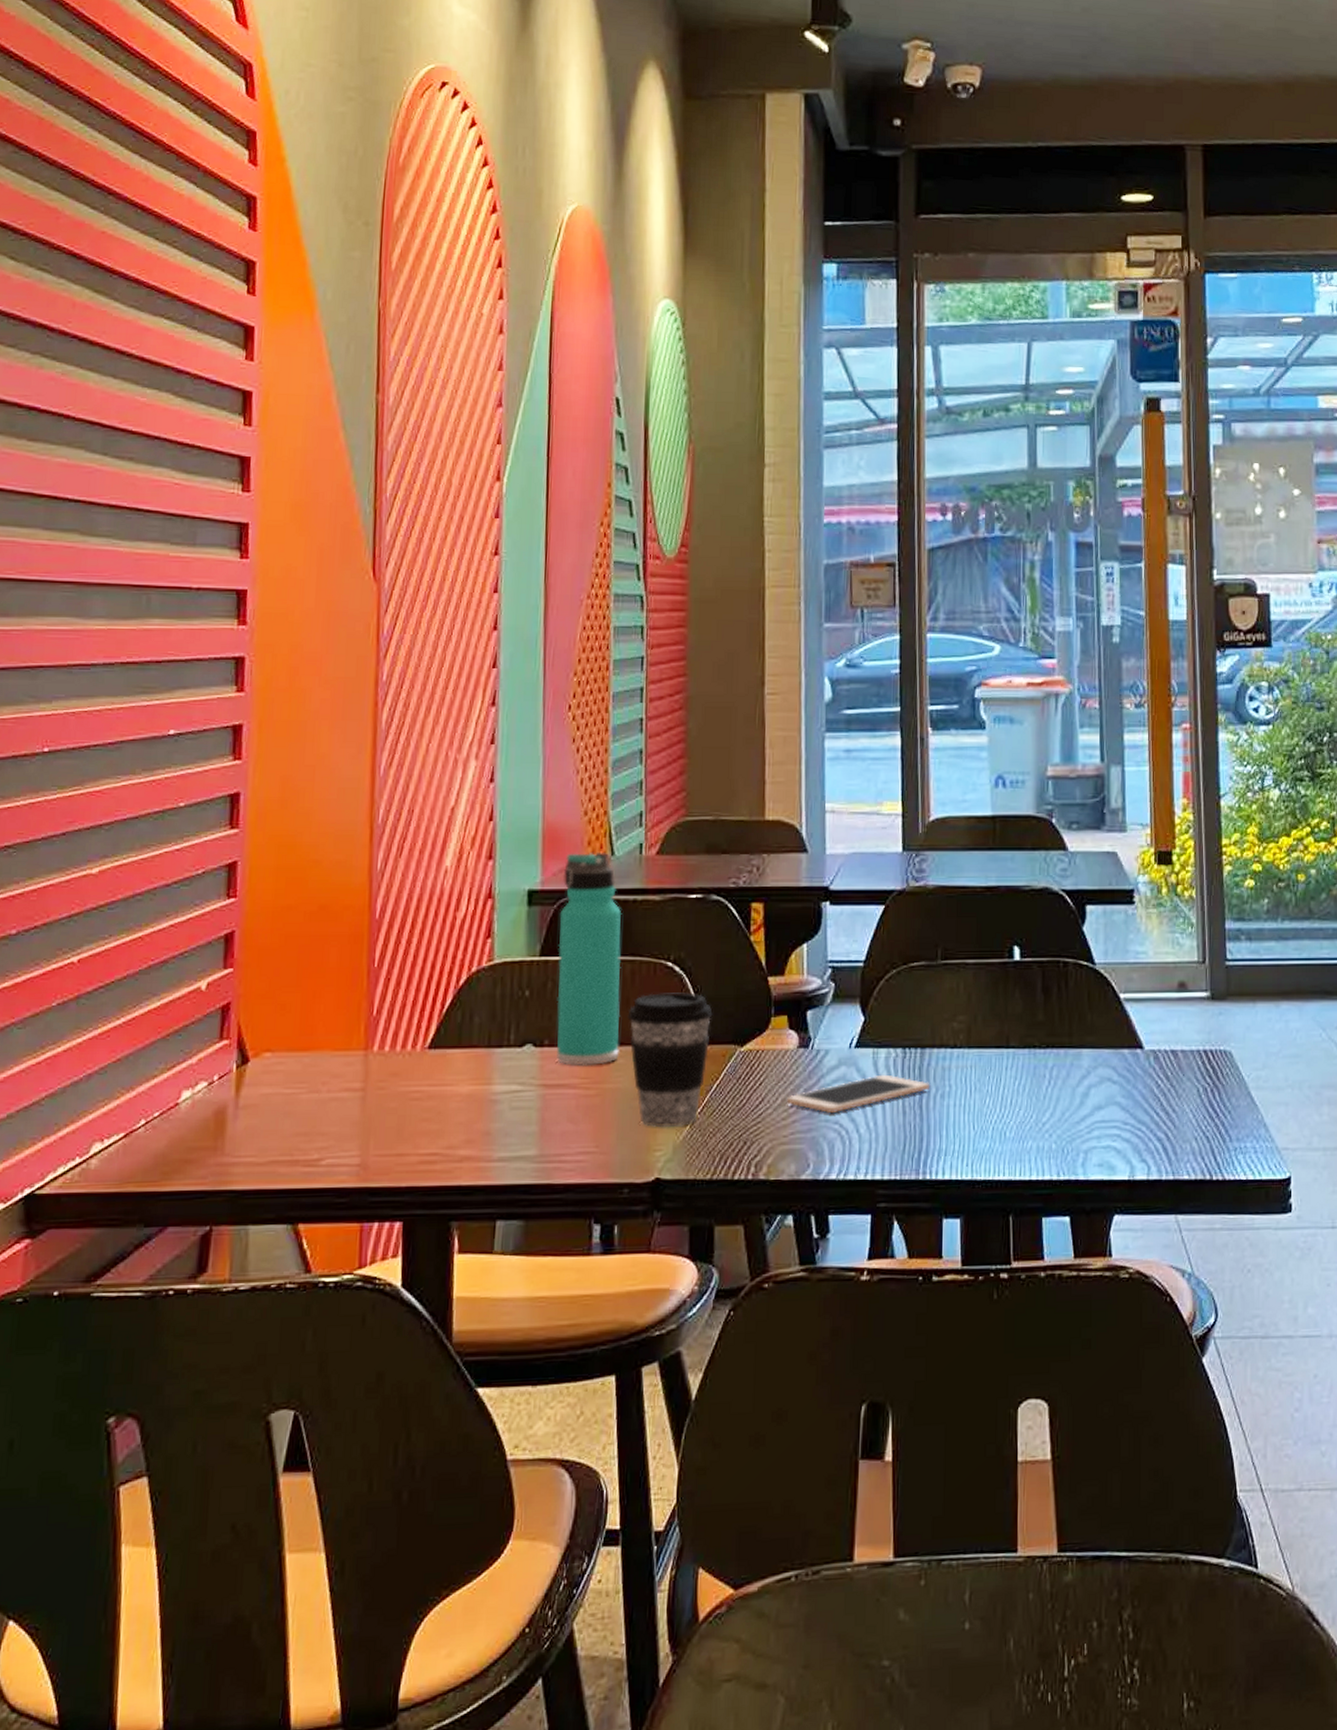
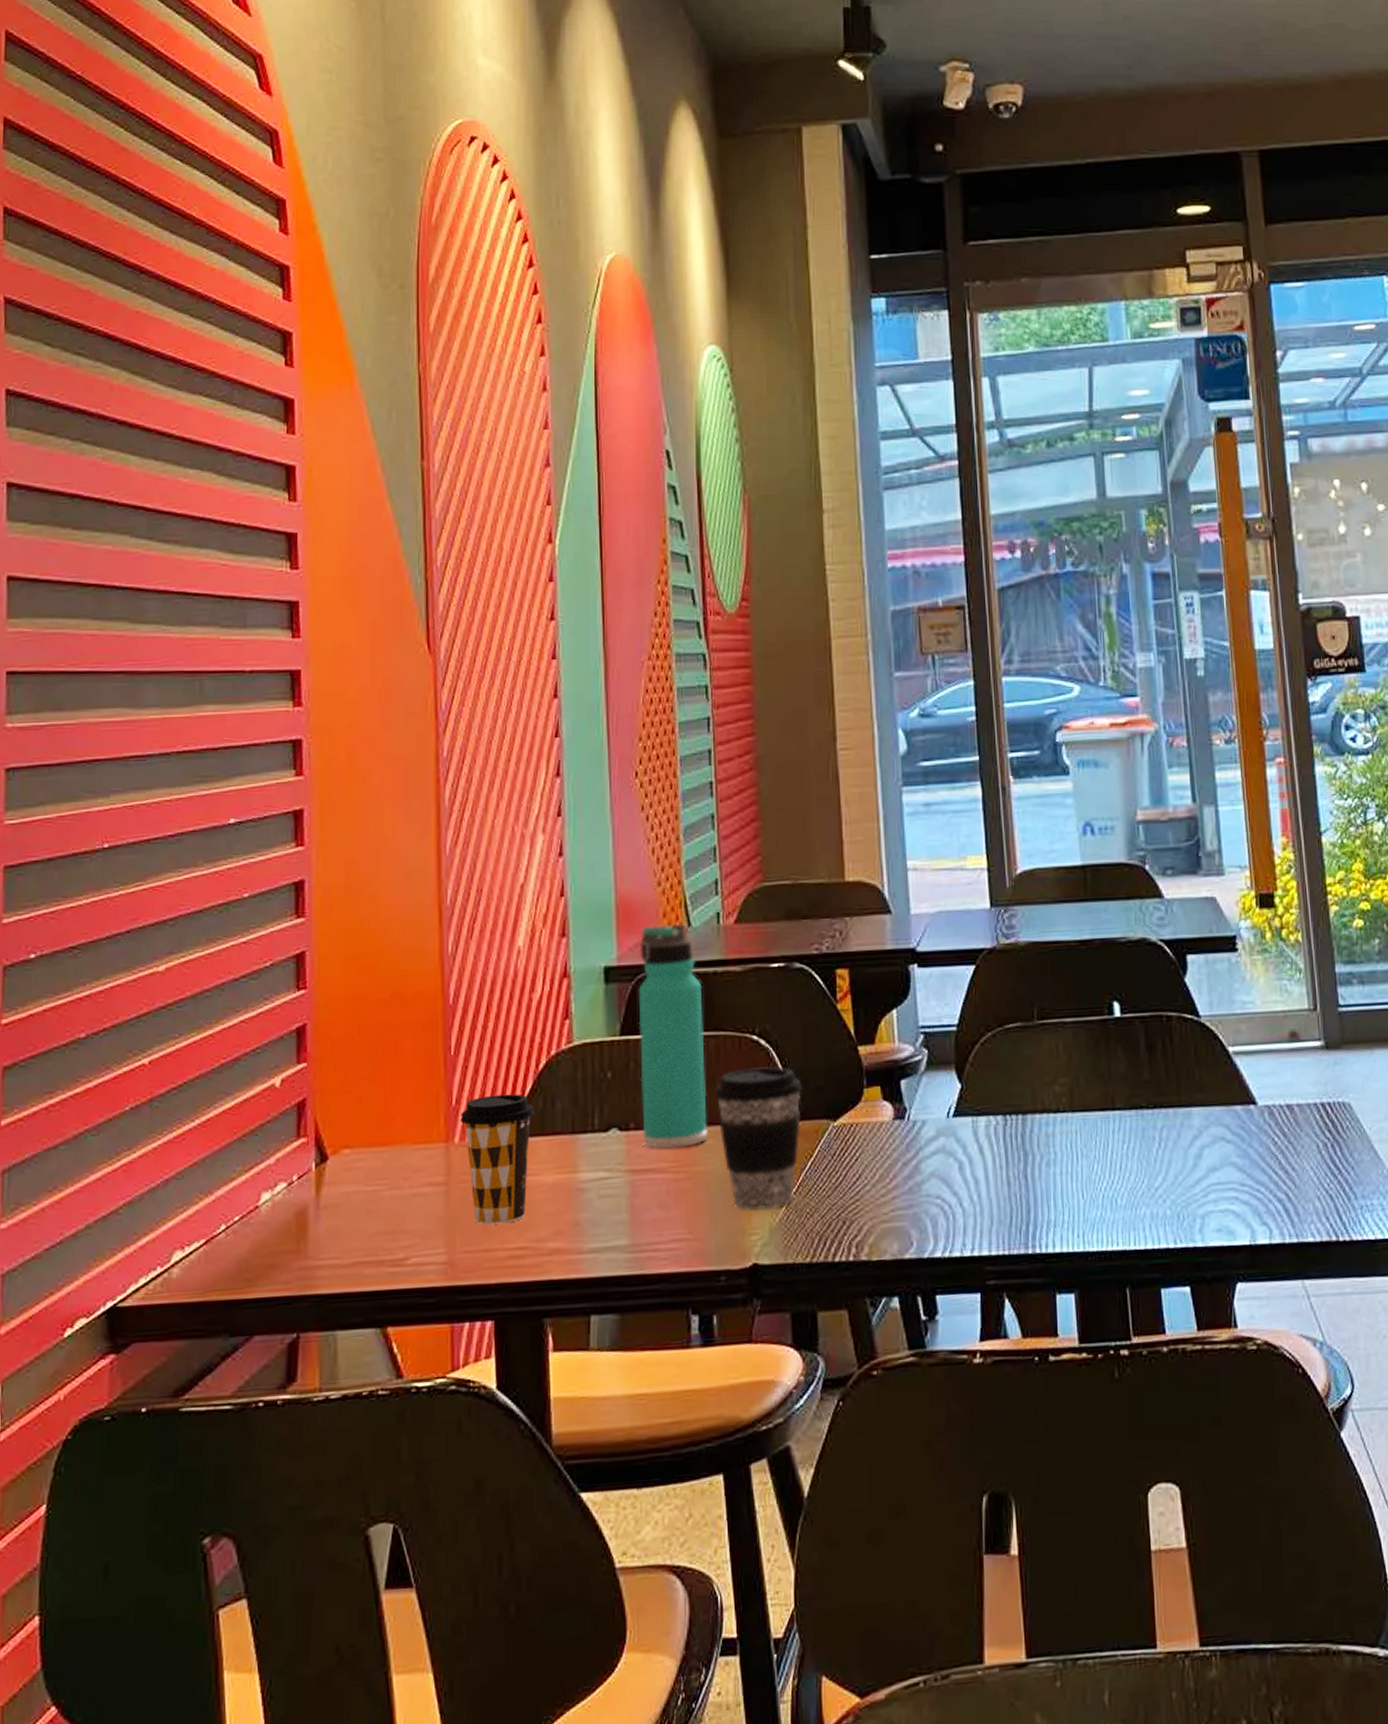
coffee cup: none [380,1007,453,1131] -> present [460,1094,534,1225]
cell phone: present [787,1074,931,1114] -> none [885,1143,1035,1188]

